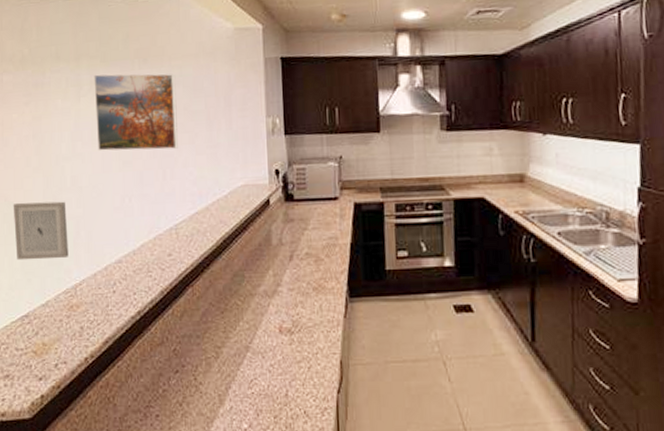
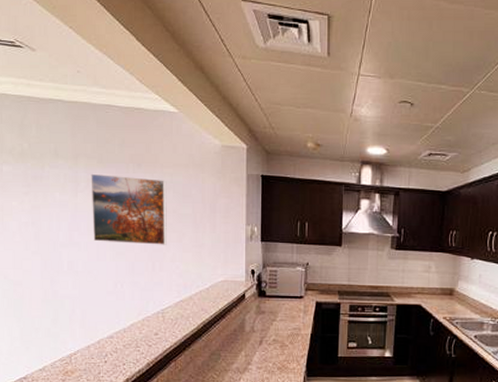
wall art: present [13,201,69,261] -> none [12,281,65,332]

